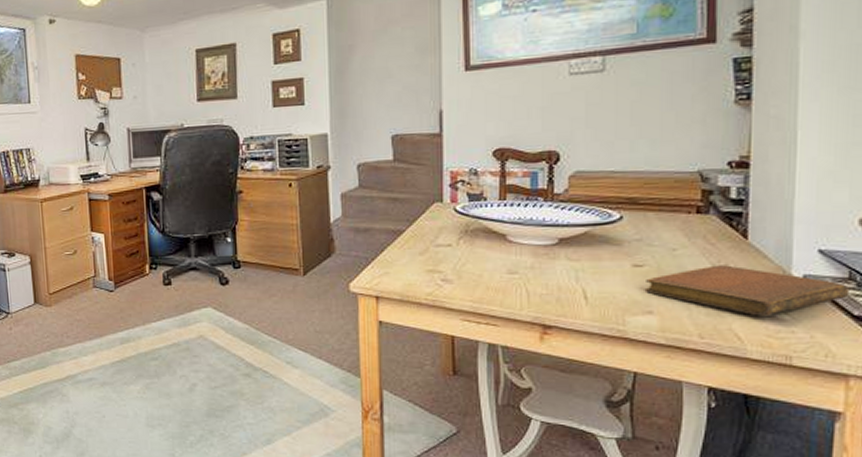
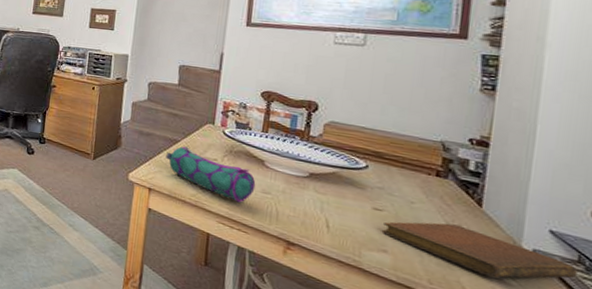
pencil case: none [391,236,500,292] -> present [166,146,256,203]

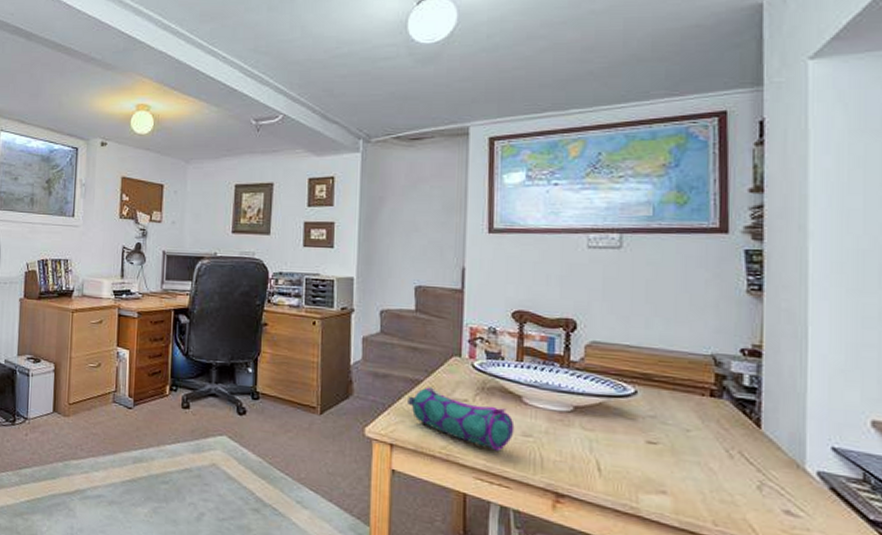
notebook: present [381,221,577,279] -> none [658,451,863,510]

